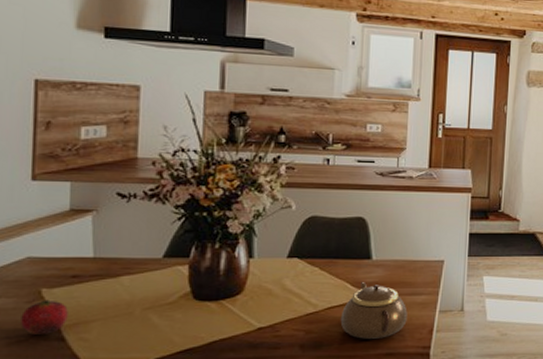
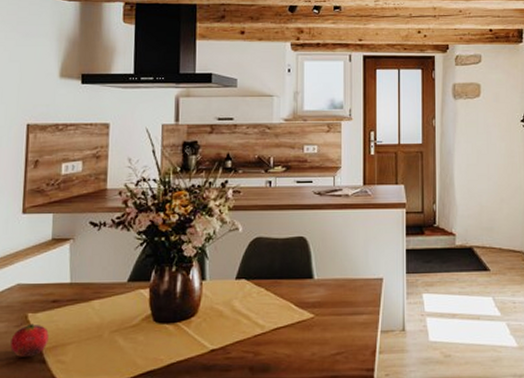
teapot: present [340,281,408,339] -> none [286,301,350,361]

